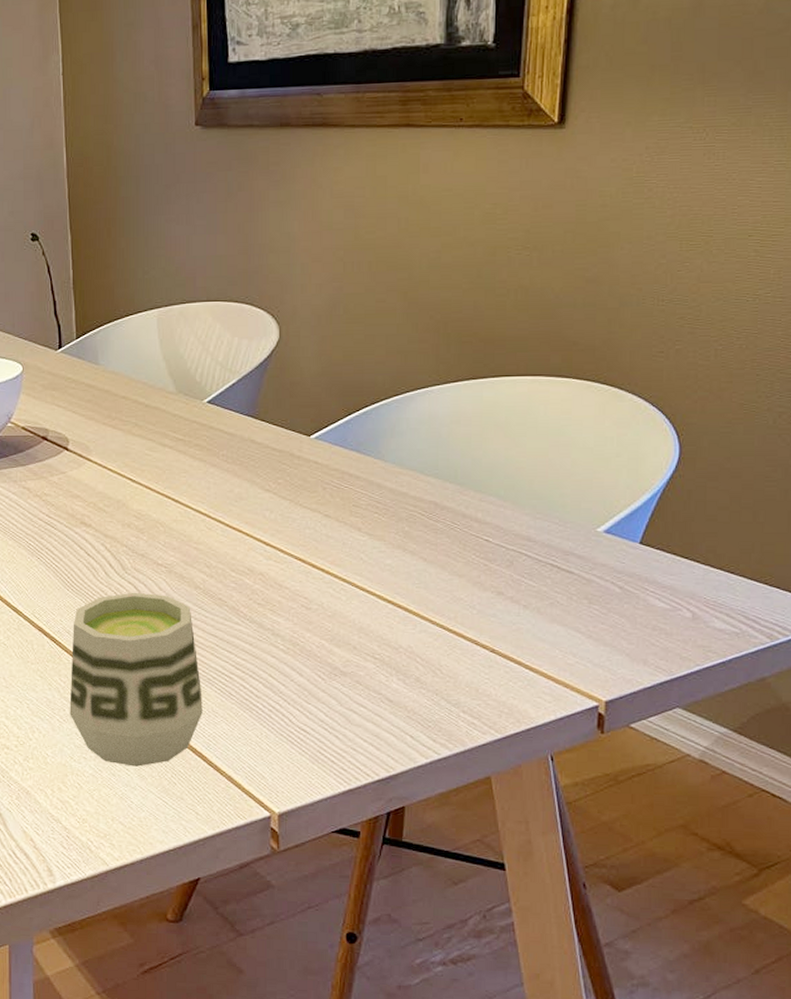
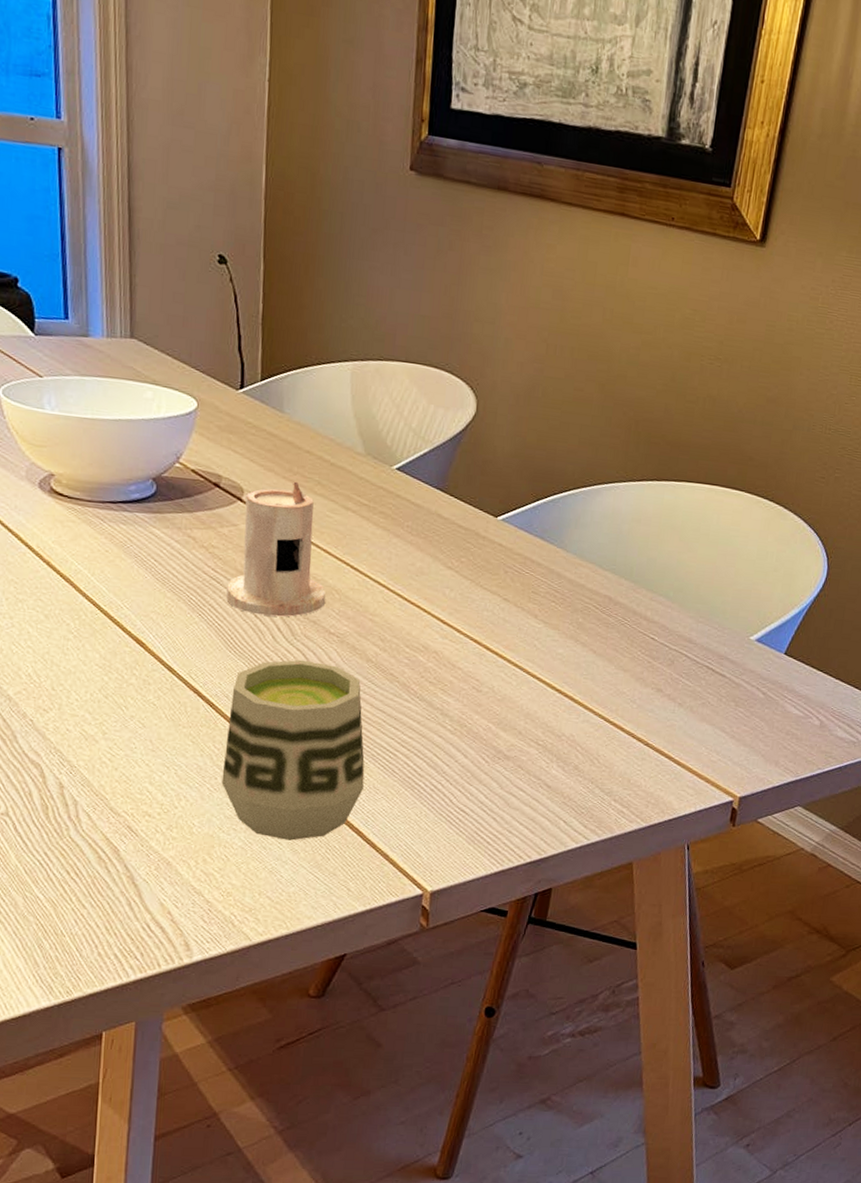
candle: none [61,426,152,553] -> present [226,481,326,617]

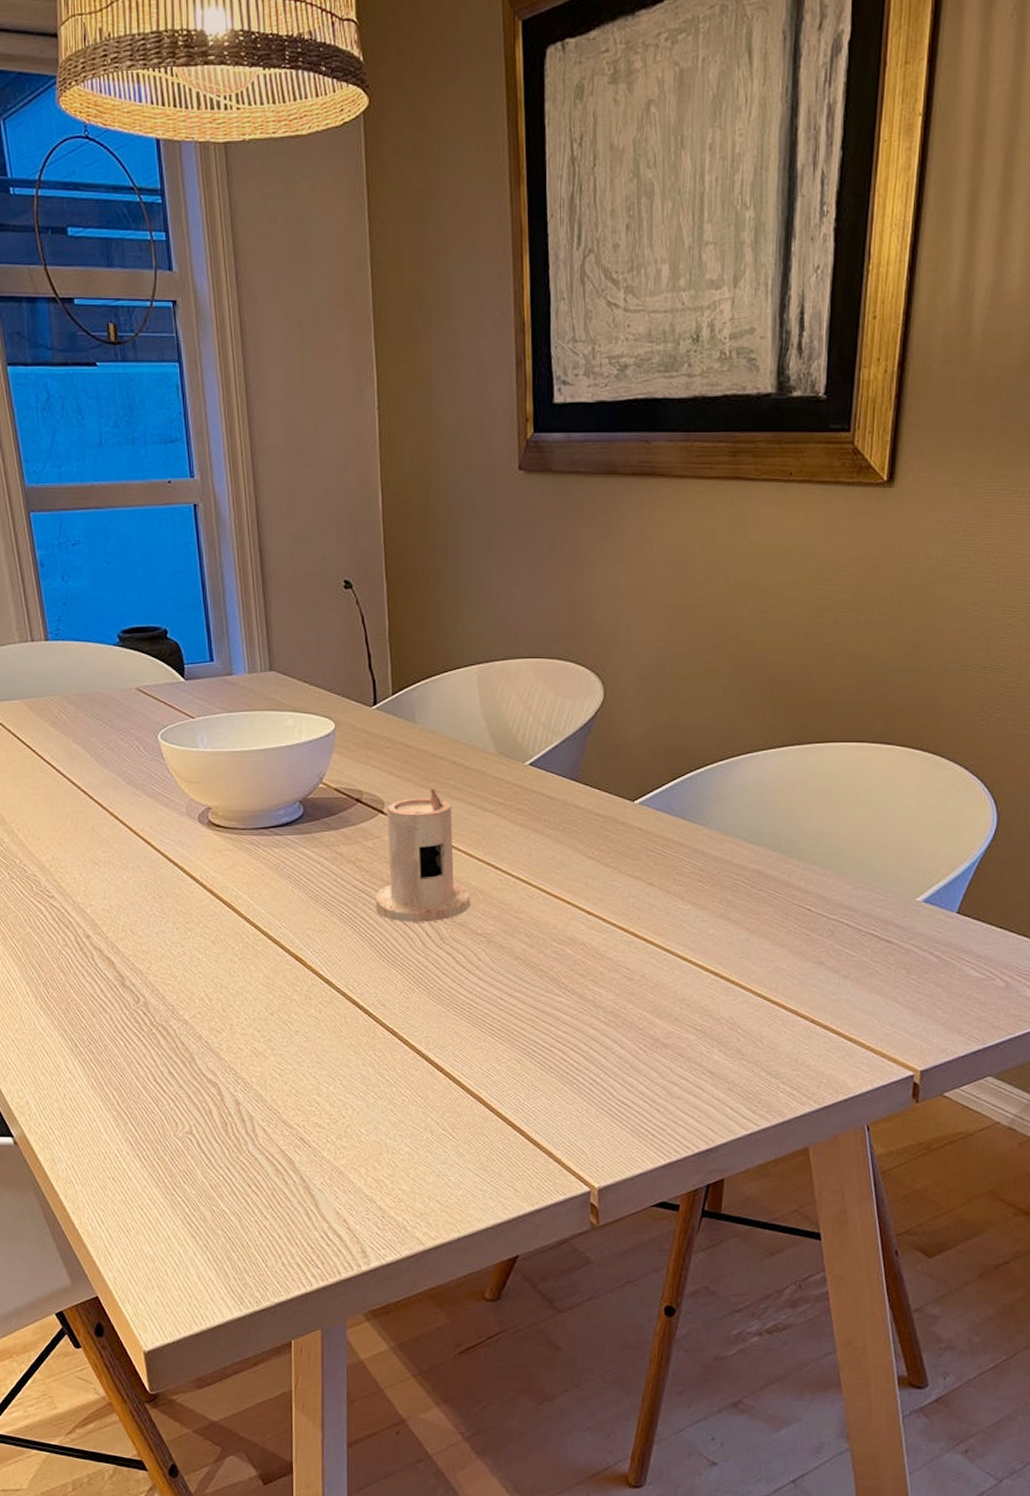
cup: present [221,659,365,841] -> none [384,963,522,1143]

